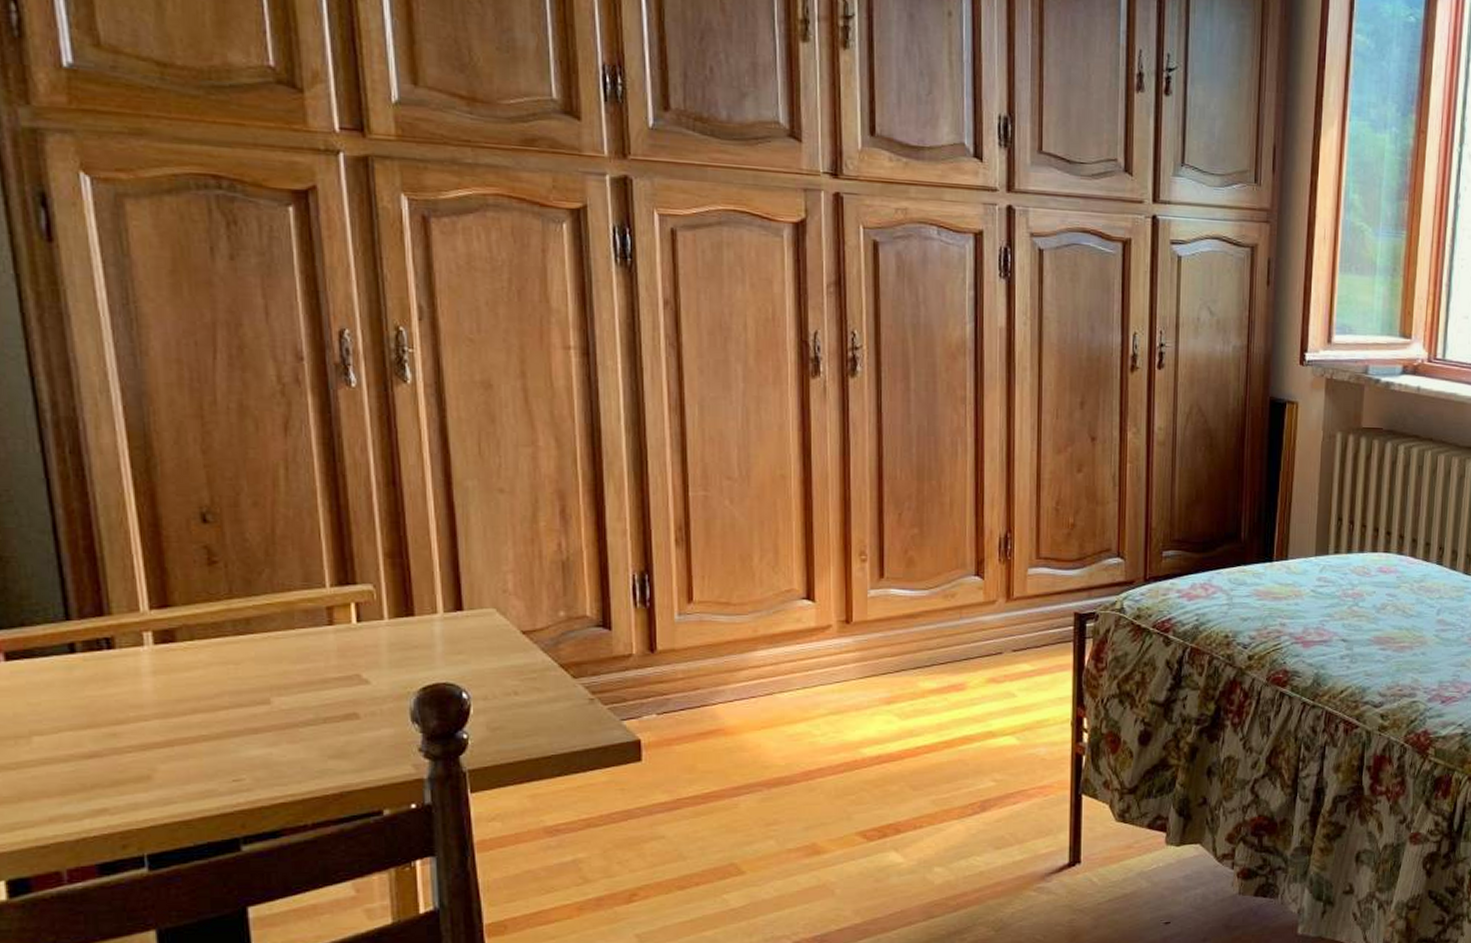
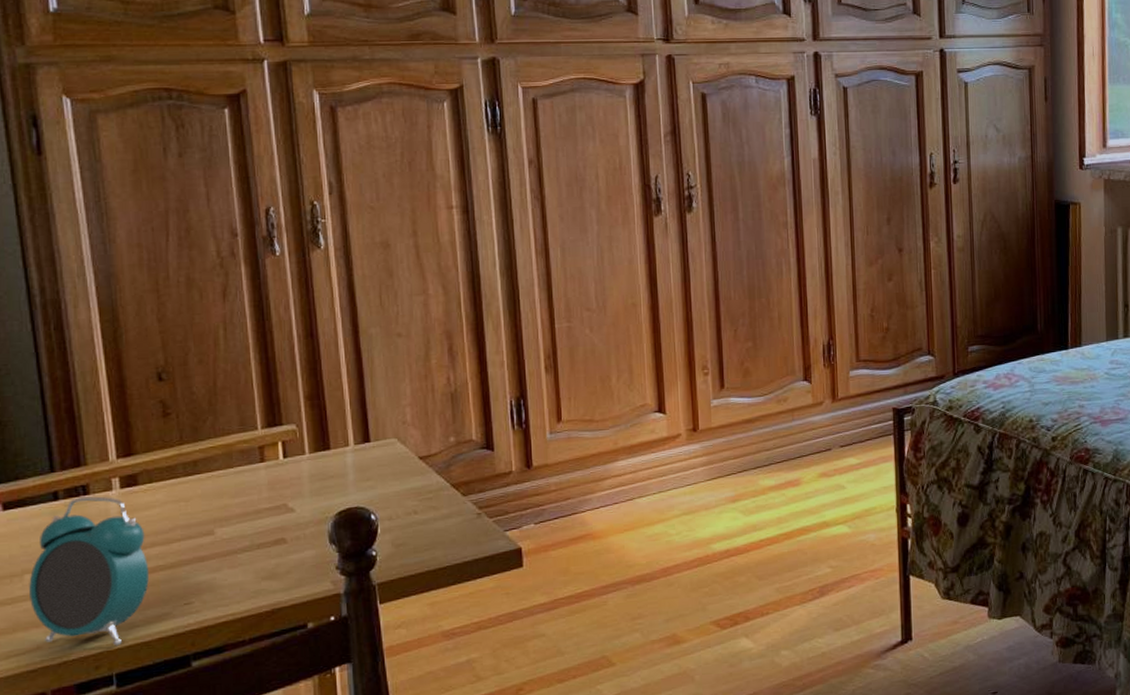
alarm clock: none [38,650,189,824] -> present [29,496,149,646]

